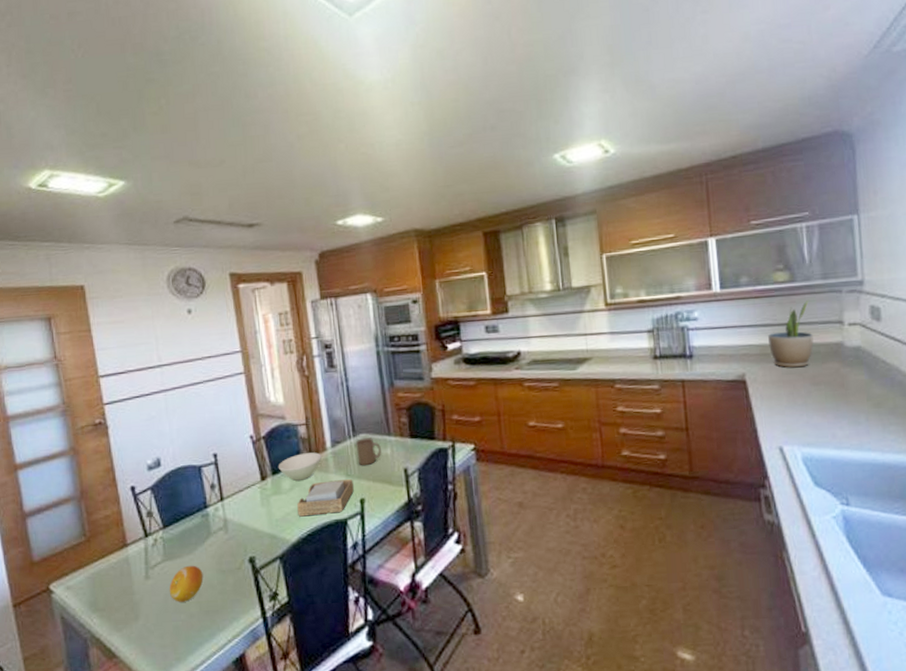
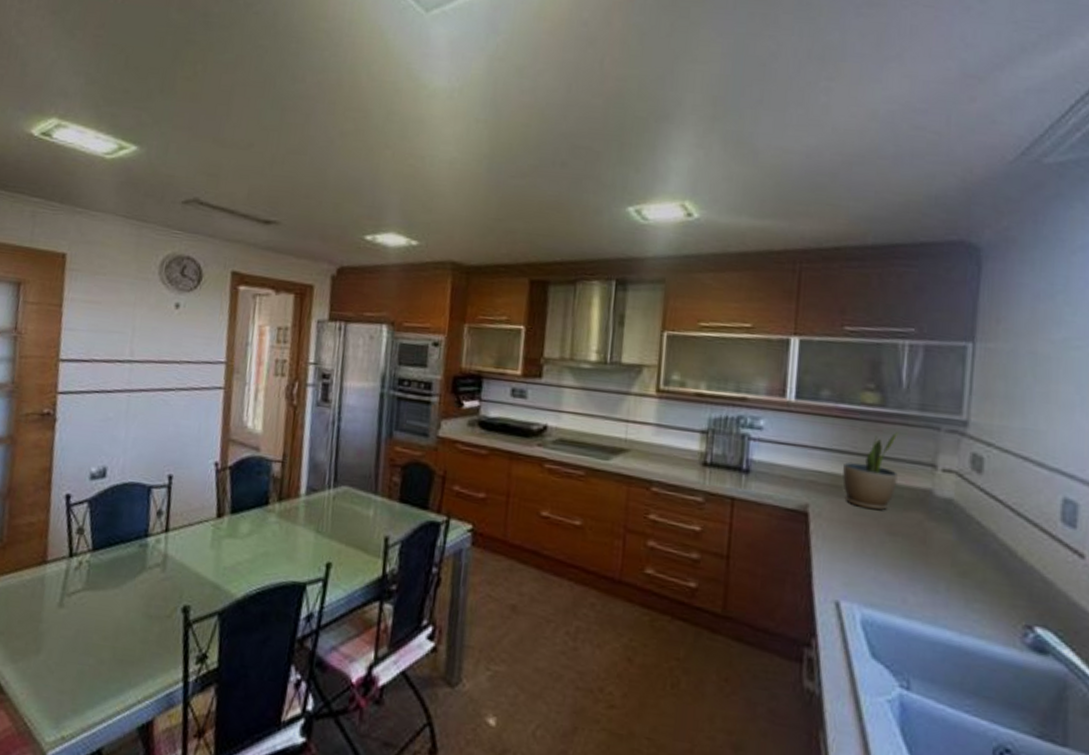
fruit: present [169,565,204,602] -> none [82,600,126,644]
bowl: present [278,452,322,481] -> none [239,495,292,527]
napkin holder: present [297,479,354,517] -> none [250,533,323,575]
cup: present [355,438,381,466] -> none [332,491,363,525]

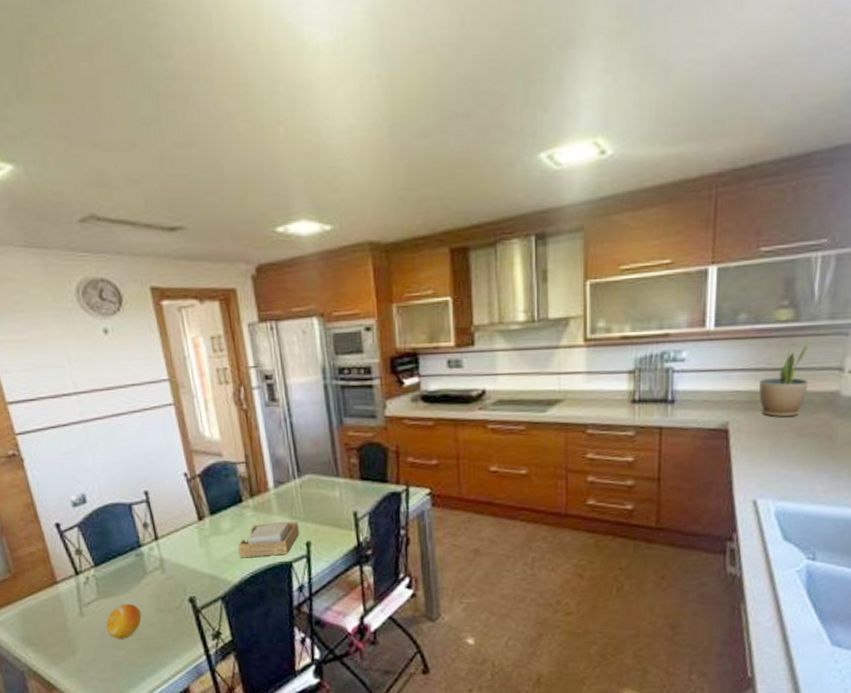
fruit: none [82,600,126,644] -> present [106,603,142,639]
napkin holder: none [250,533,323,575] -> present [238,522,299,558]

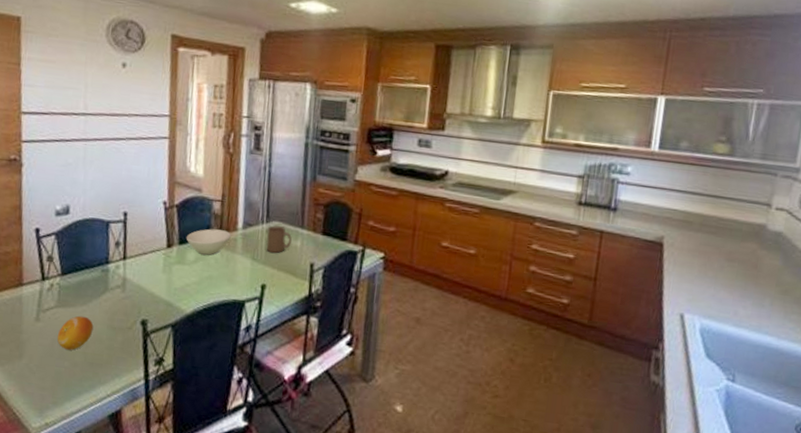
bowl: none [216,493,264,522] -> present [186,229,231,255]
napkin holder: present [238,522,299,558] -> none [197,260,258,294]
cup: none [300,479,329,508] -> present [266,226,292,253]
potted plant: present [759,343,810,418] -> none [693,177,742,242]

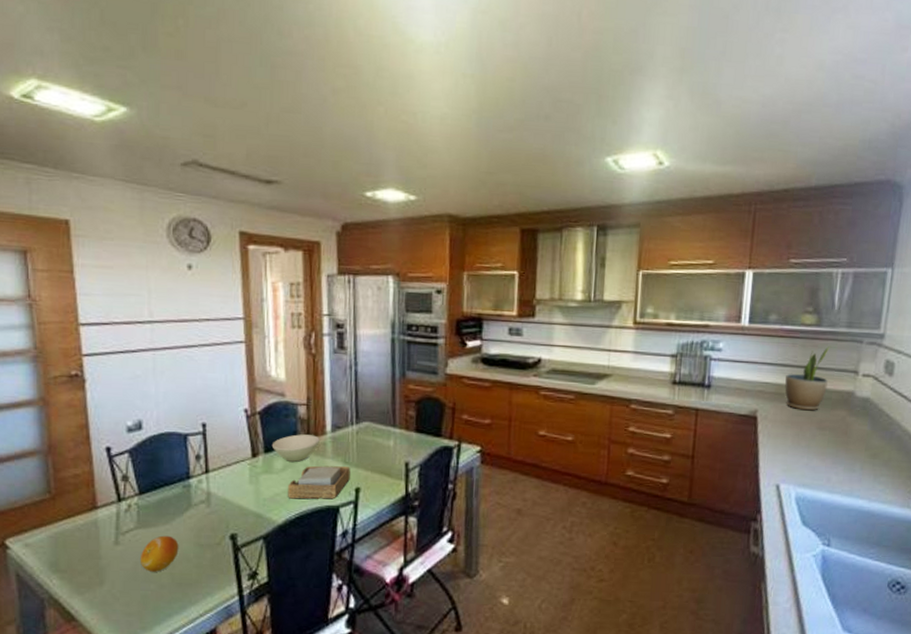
napkin holder: none [197,260,258,294] -> present [288,465,350,500]
cup: present [266,226,292,253] -> none [357,426,384,455]
potted plant: none [693,177,742,242] -> present [785,347,830,411]

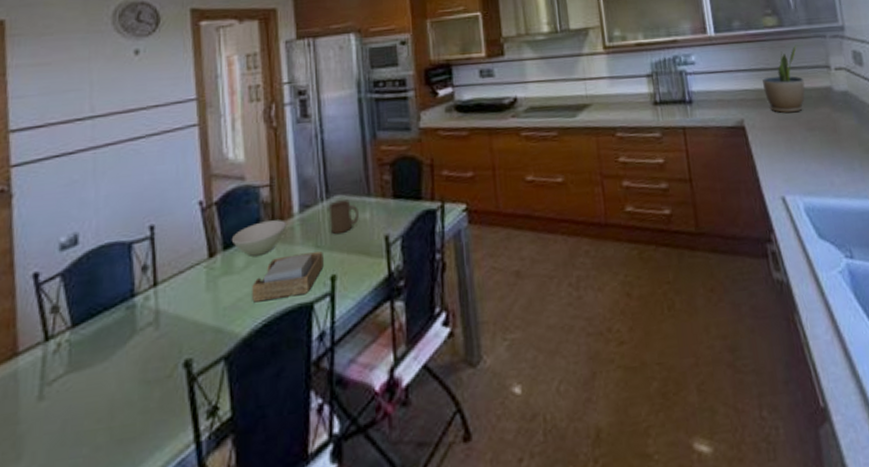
fruit: present [140,535,179,572] -> none [69,376,120,431]
cup: none [357,426,384,455] -> present [328,200,359,235]

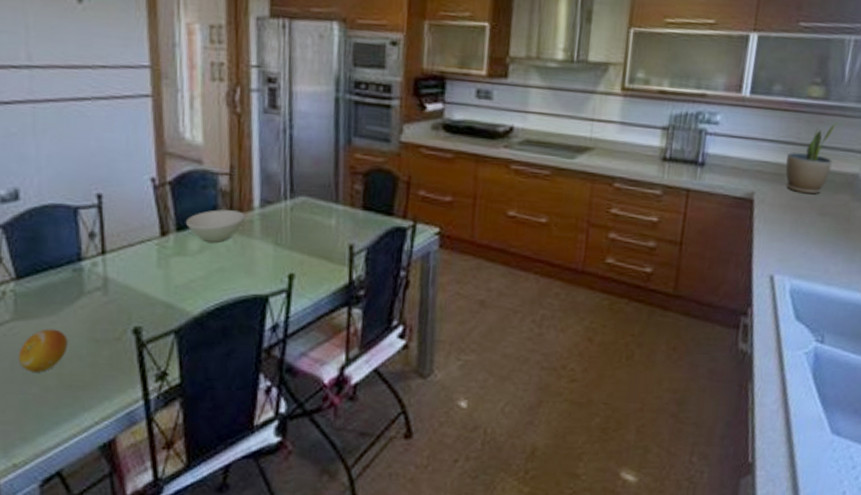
fruit: none [69,376,120,431] -> present [18,328,68,372]
napkin holder: present [252,251,324,303] -> none [205,247,283,288]
cup: present [328,200,359,235] -> none [291,202,324,236]

